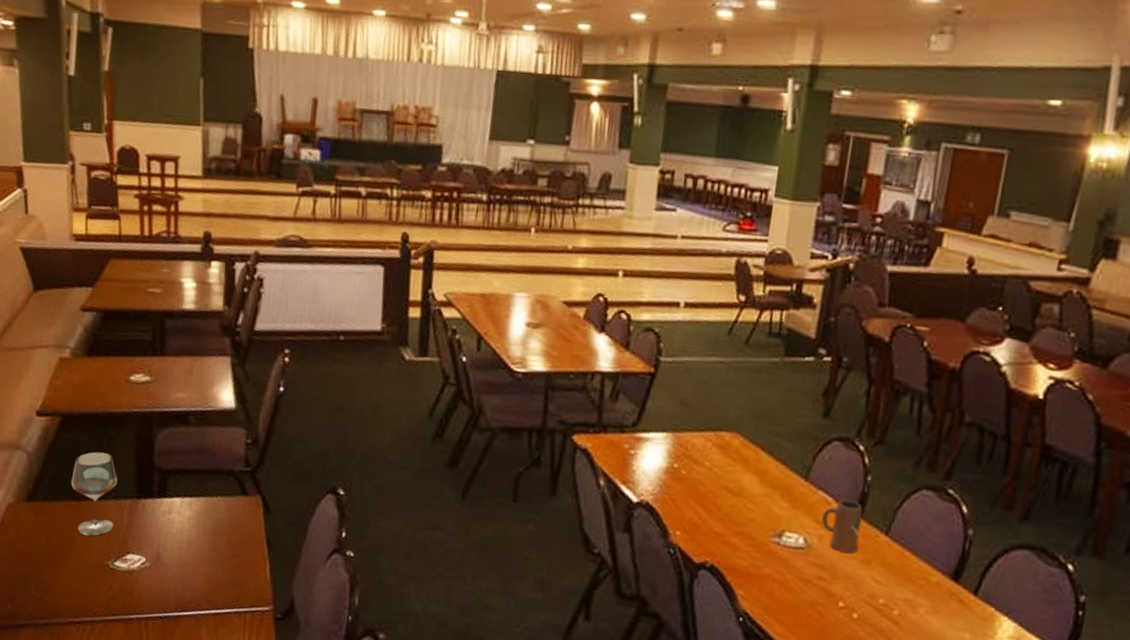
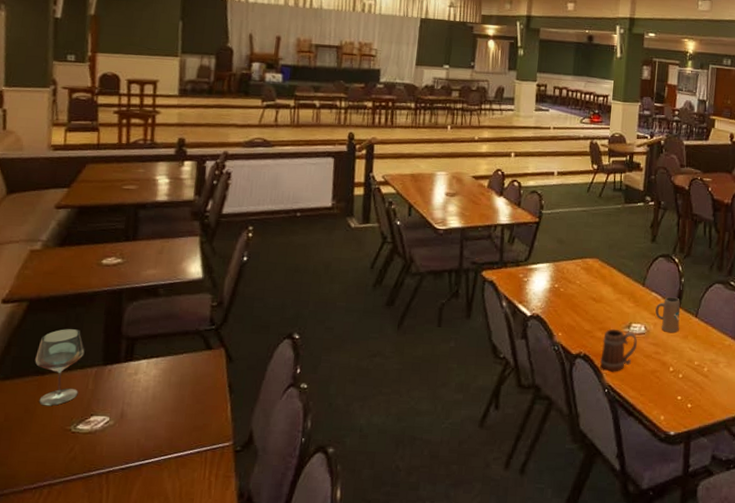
beer mug: none [733,535,792,595] -> present [599,328,638,372]

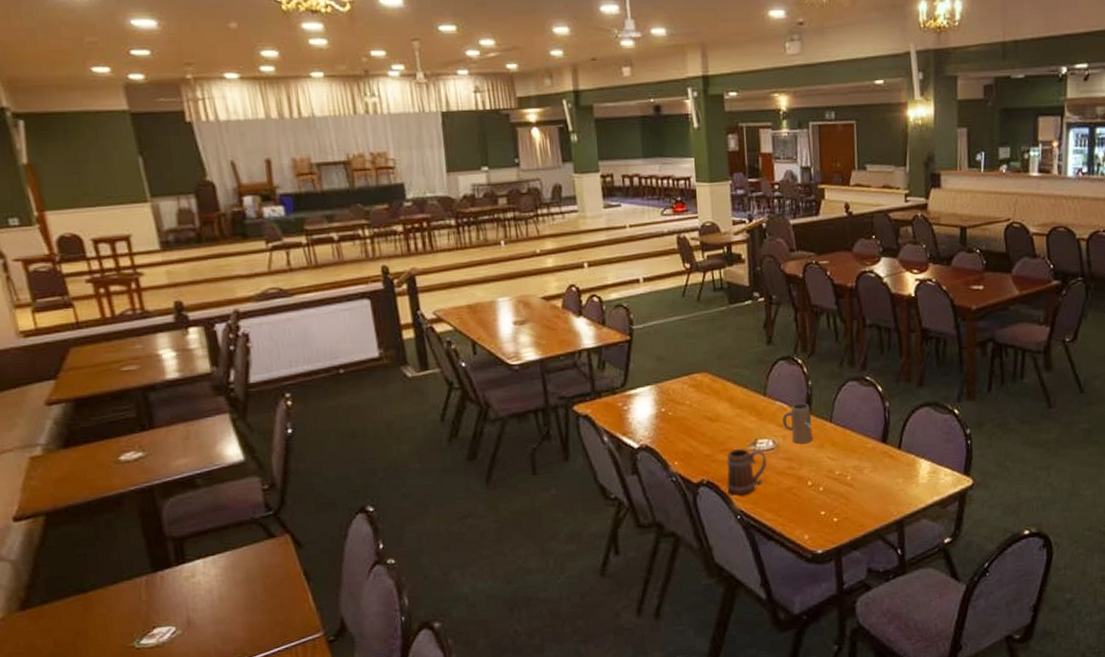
wine glass: present [35,328,85,406] -> none [70,537,132,626]

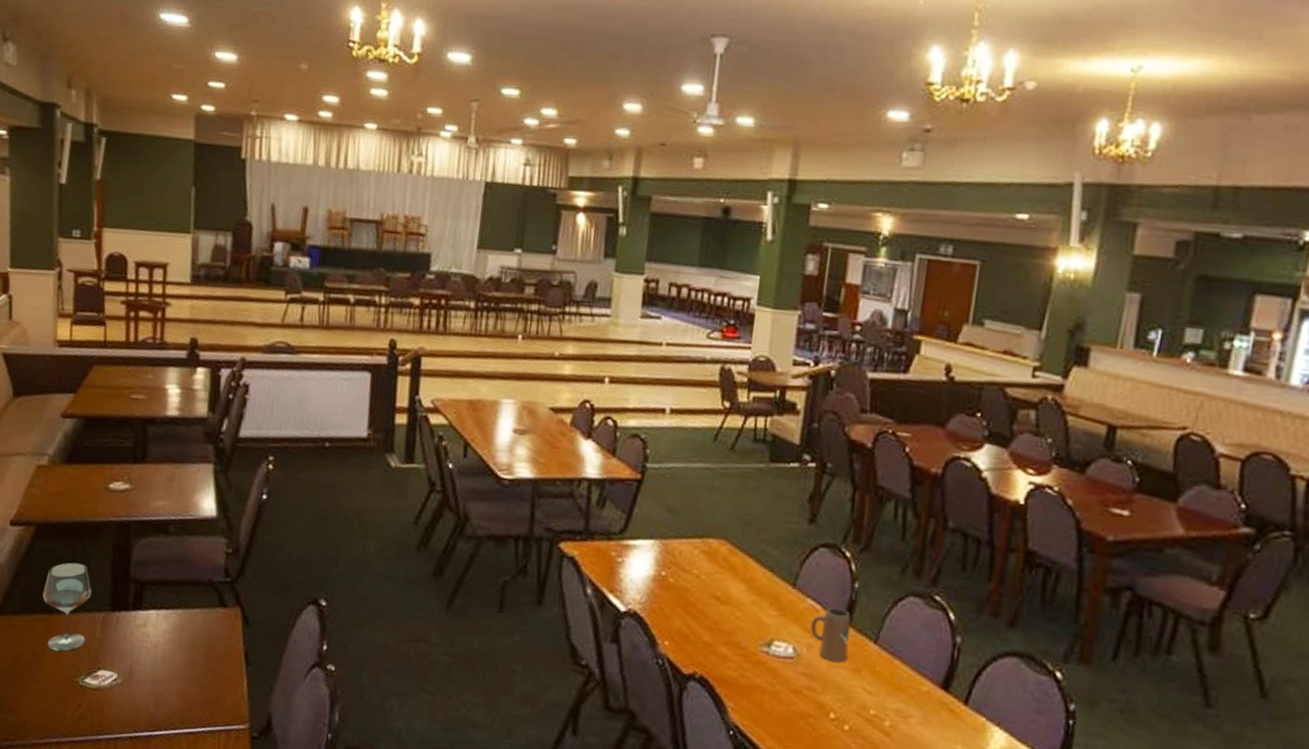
wine glass: none [70,537,132,626] -> present [42,562,93,652]
beer mug: present [726,448,767,496] -> none [722,644,782,707]

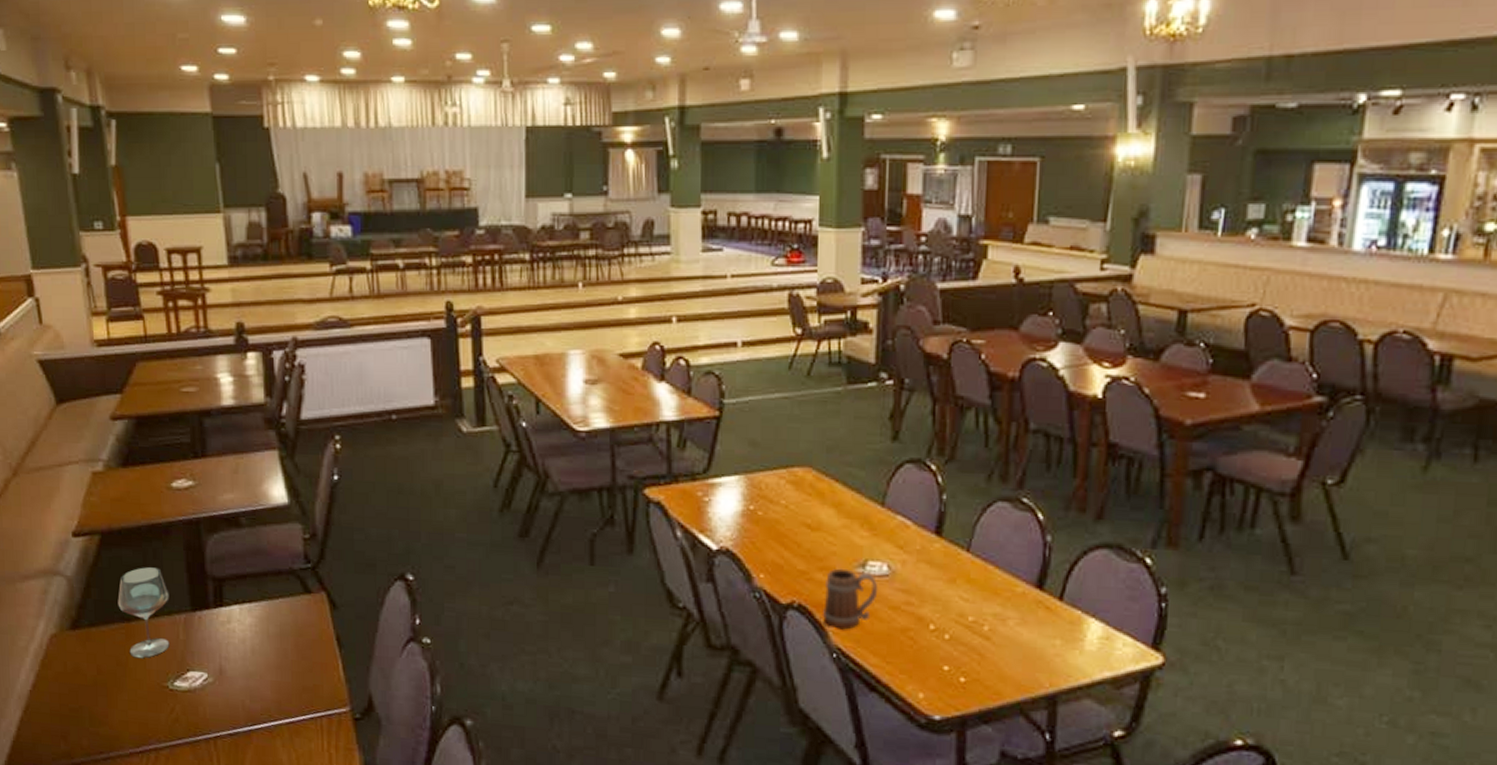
beer mug: none [722,644,782,707] -> present [822,568,878,630]
beer mug: present [810,607,851,663] -> none [903,521,943,575]

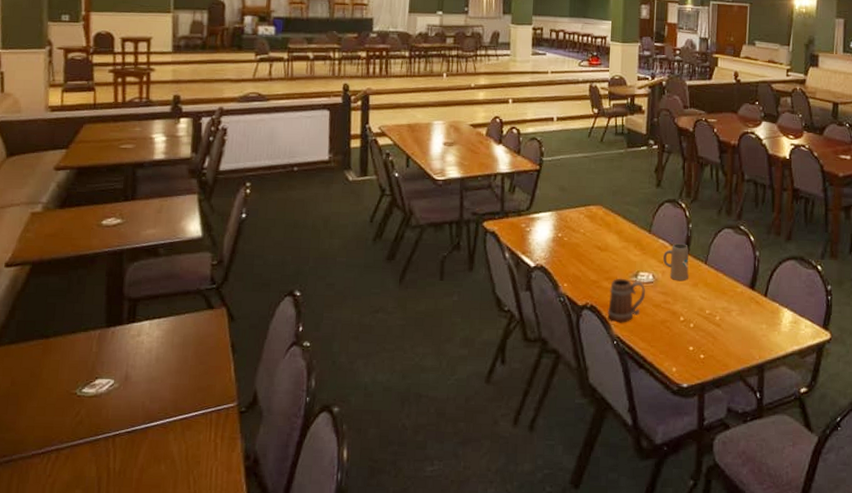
wine glass: present [117,566,170,659] -> none [39,290,88,370]
beer mug: none [903,521,943,575] -> present [663,243,689,282]

